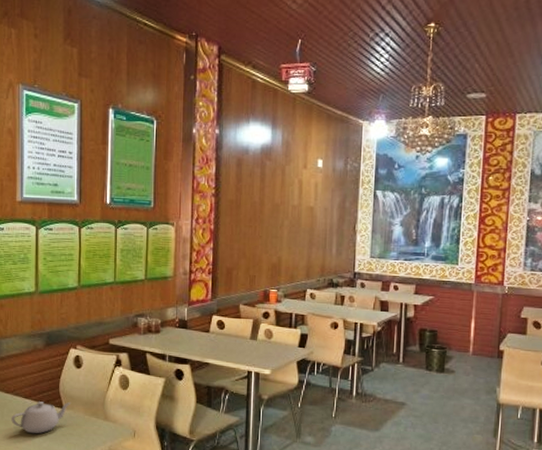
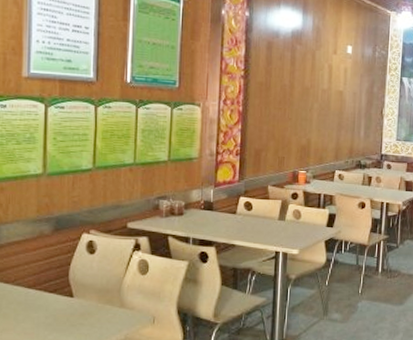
teapot: present [11,401,72,434] -> none [11,290,83,326]

